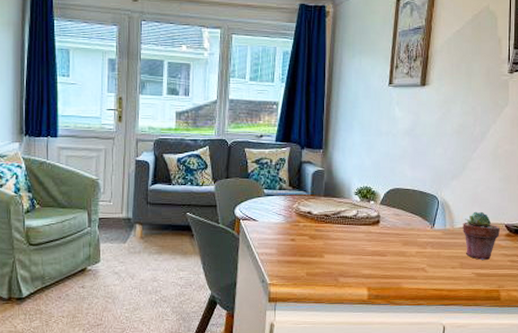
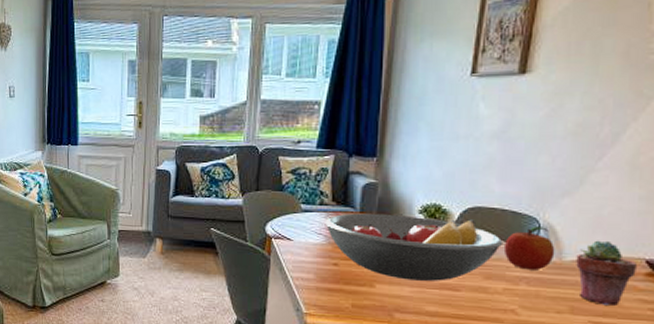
fruit bowl: none [283,196,415,250] -> present [325,213,504,281]
fruit: none [415,202,449,236] -> present [503,226,555,270]

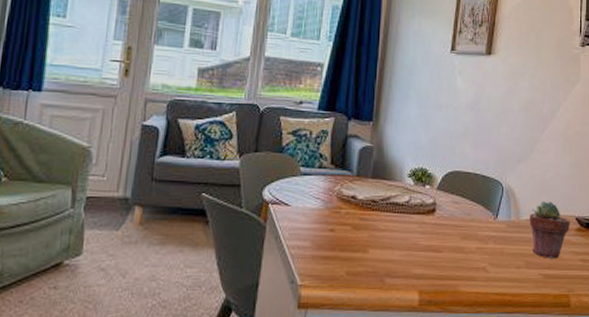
fruit bowl: present [325,213,504,281] -> none [323,177,476,243]
fruit: present [503,226,555,270] -> none [476,189,514,229]

